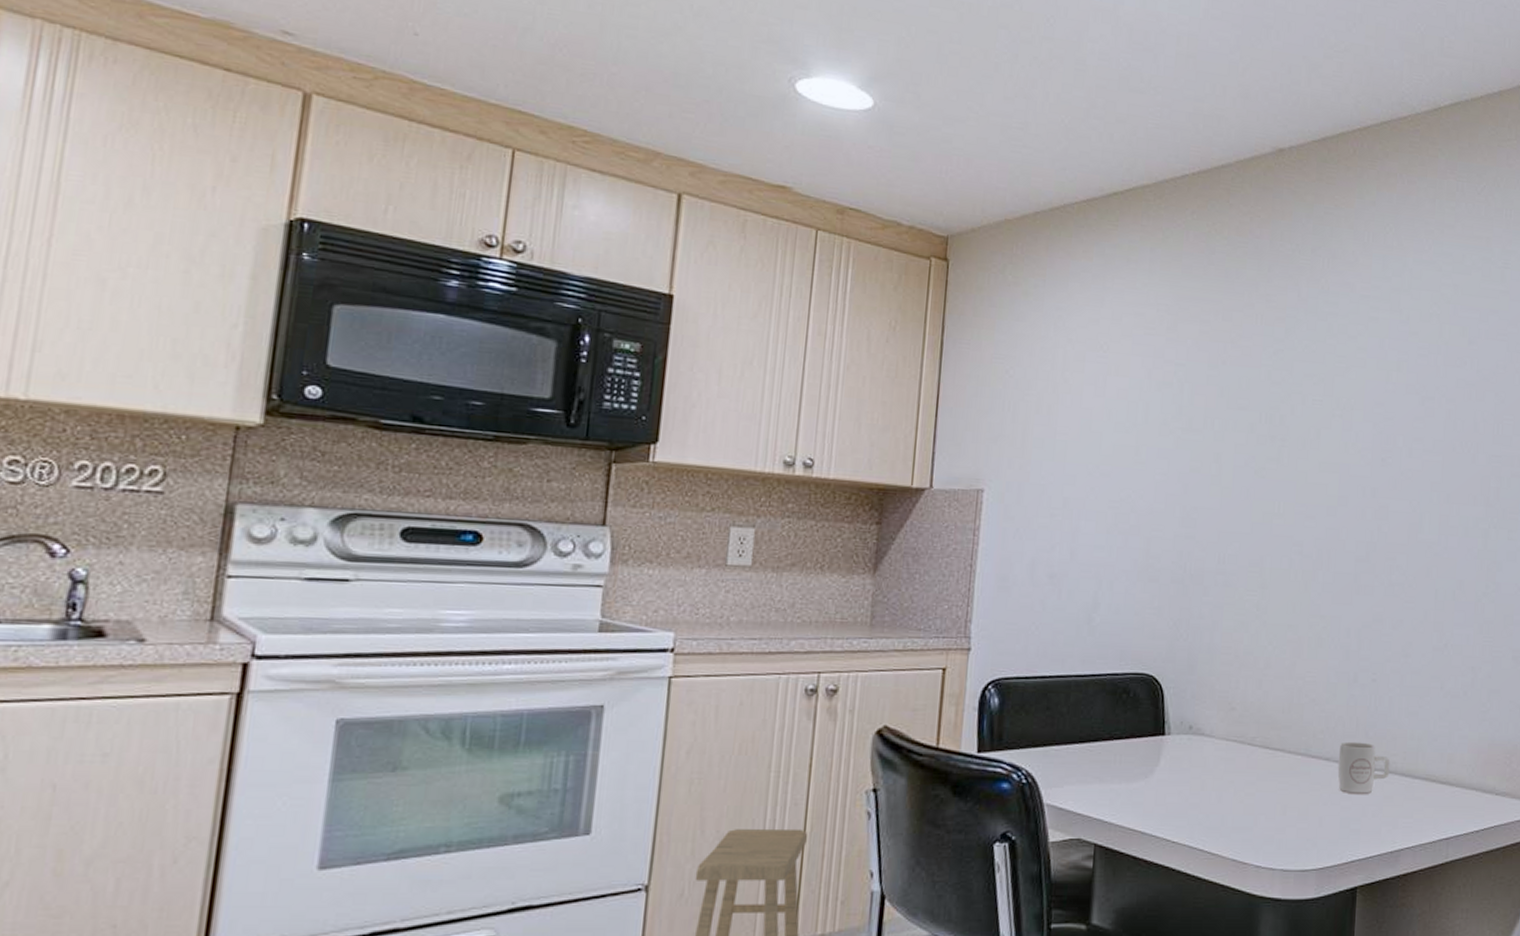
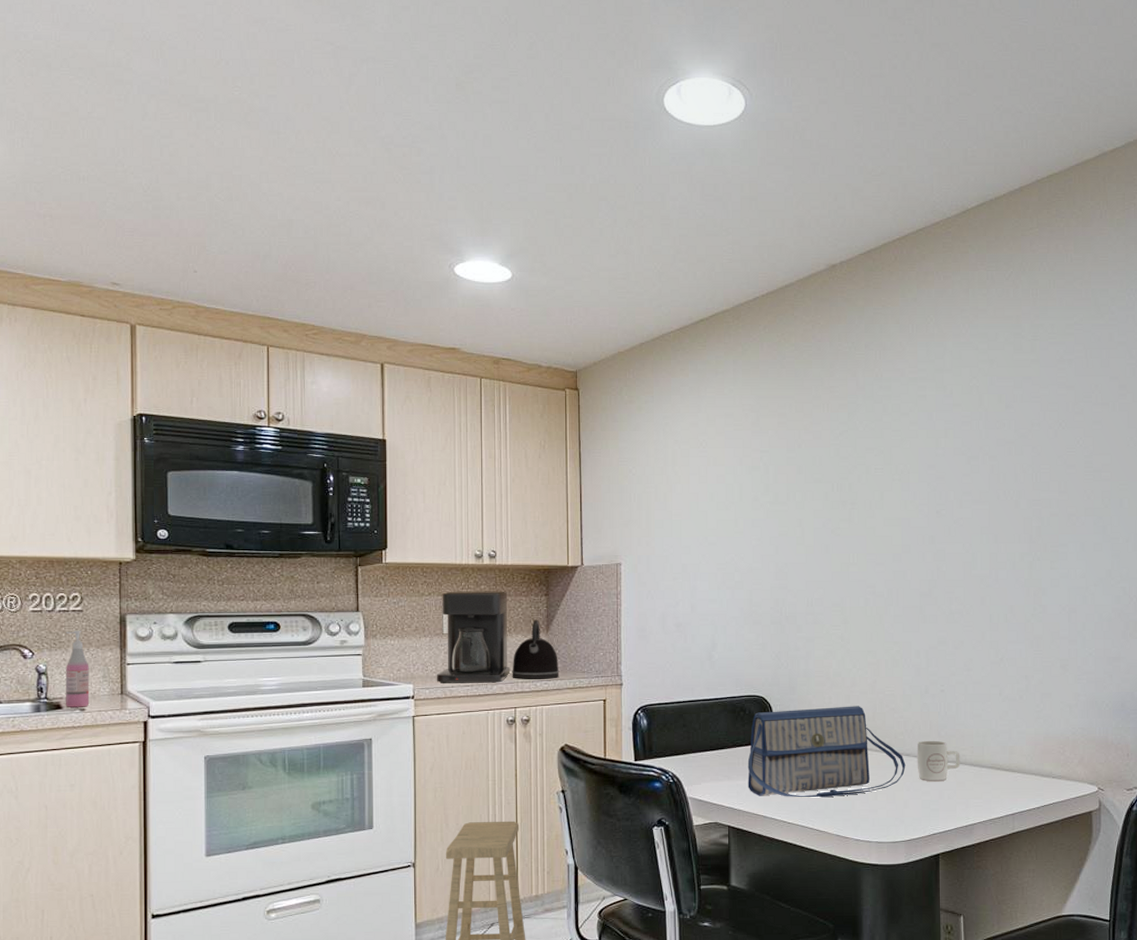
soap dispenser: none [113,520,163,637] -> present [65,630,90,707]
coffee maker: none [709,508,824,637] -> present [436,591,511,683]
kettle: none [818,554,886,637] -> present [512,619,560,679]
handbag: none [1124,693,1324,811] -> present [747,706,906,798]

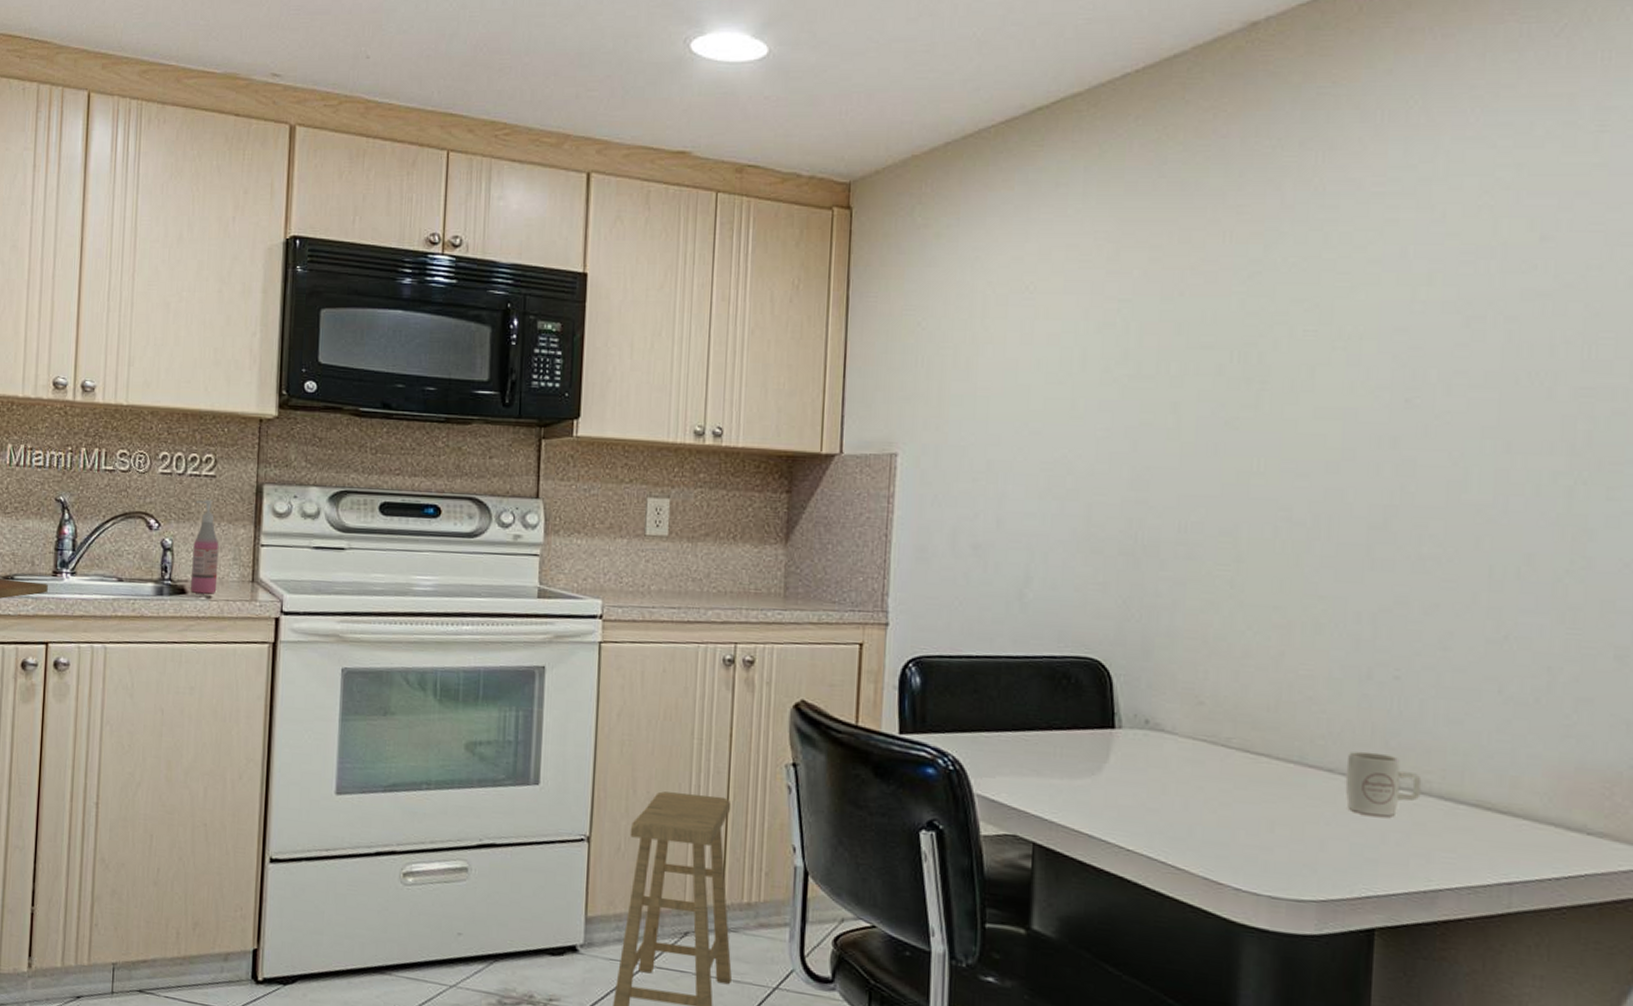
coffee maker: present [436,591,511,683] -> none [632,479,735,607]
kettle: present [512,619,560,679] -> none [733,524,800,608]
handbag: present [747,706,906,798] -> none [1066,682,1326,821]

